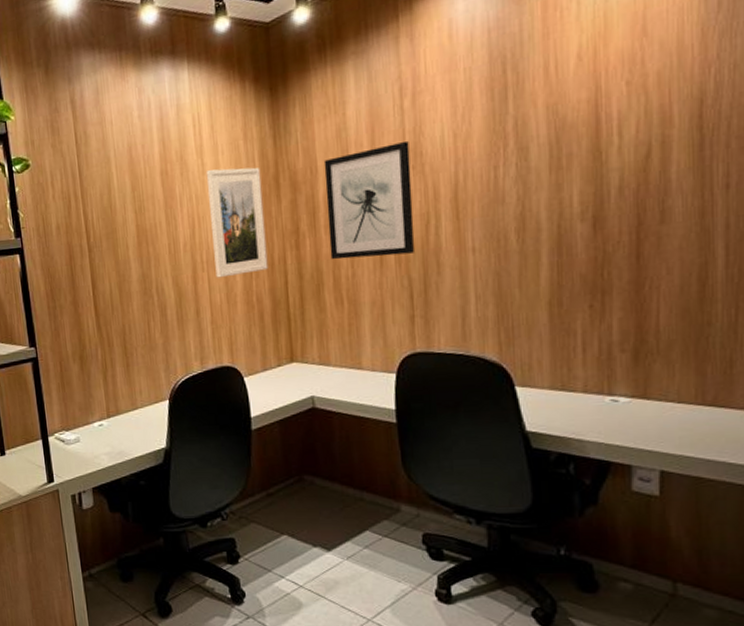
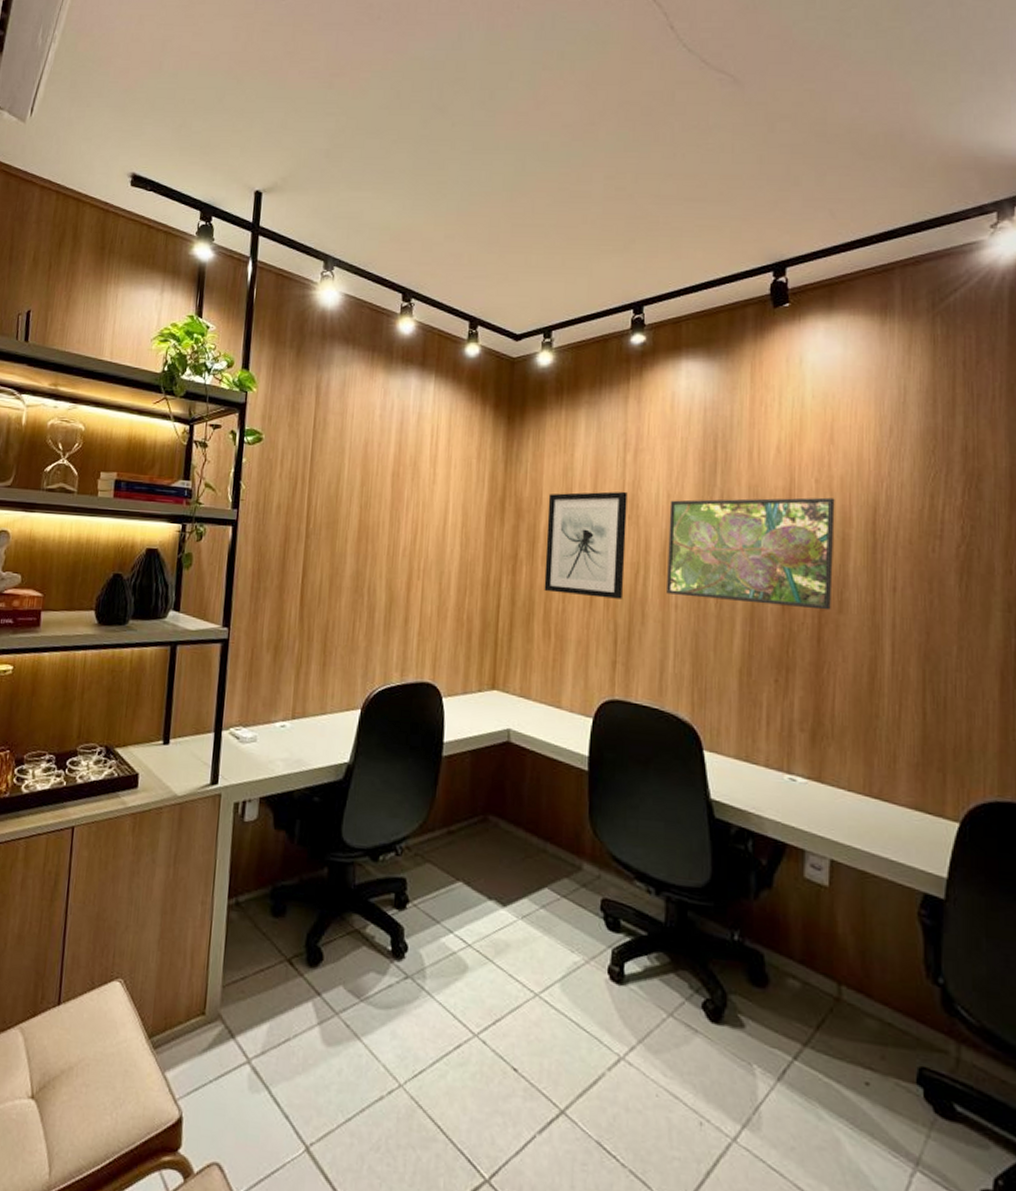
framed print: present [206,167,268,278] -> none [430,481,489,590]
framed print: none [457,98,652,239] -> present [667,497,835,610]

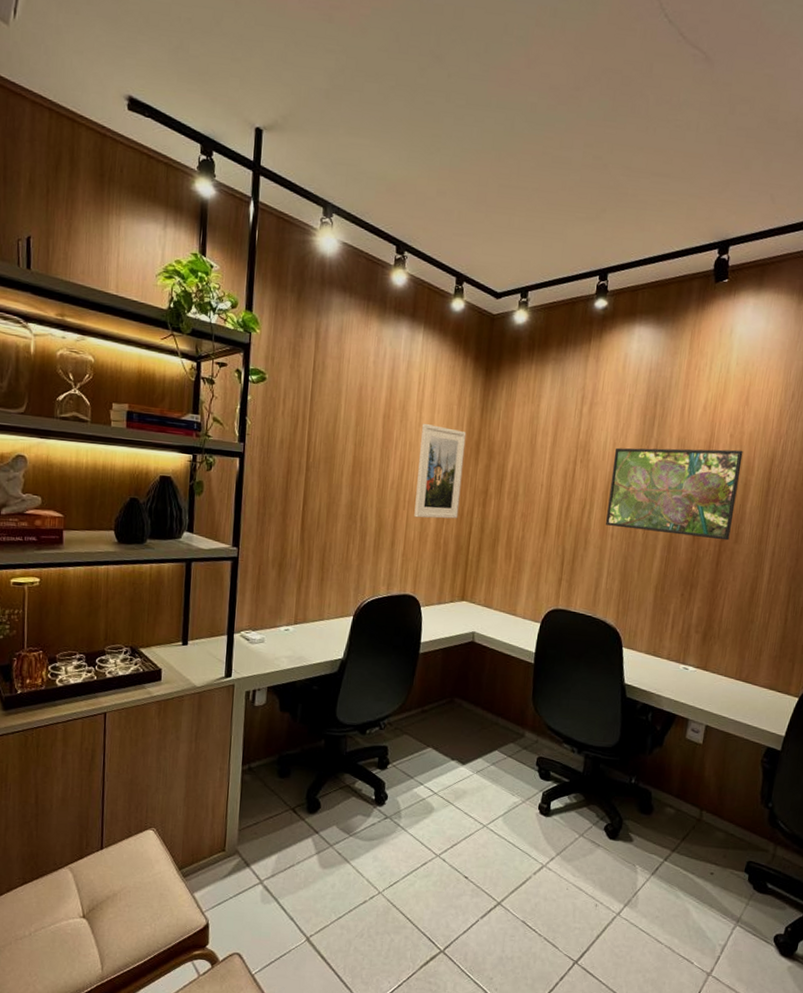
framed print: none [430,481,489,590] -> present [414,424,467,519]
wall art: present [544,491,628,599] -> none [508,438,582,529]

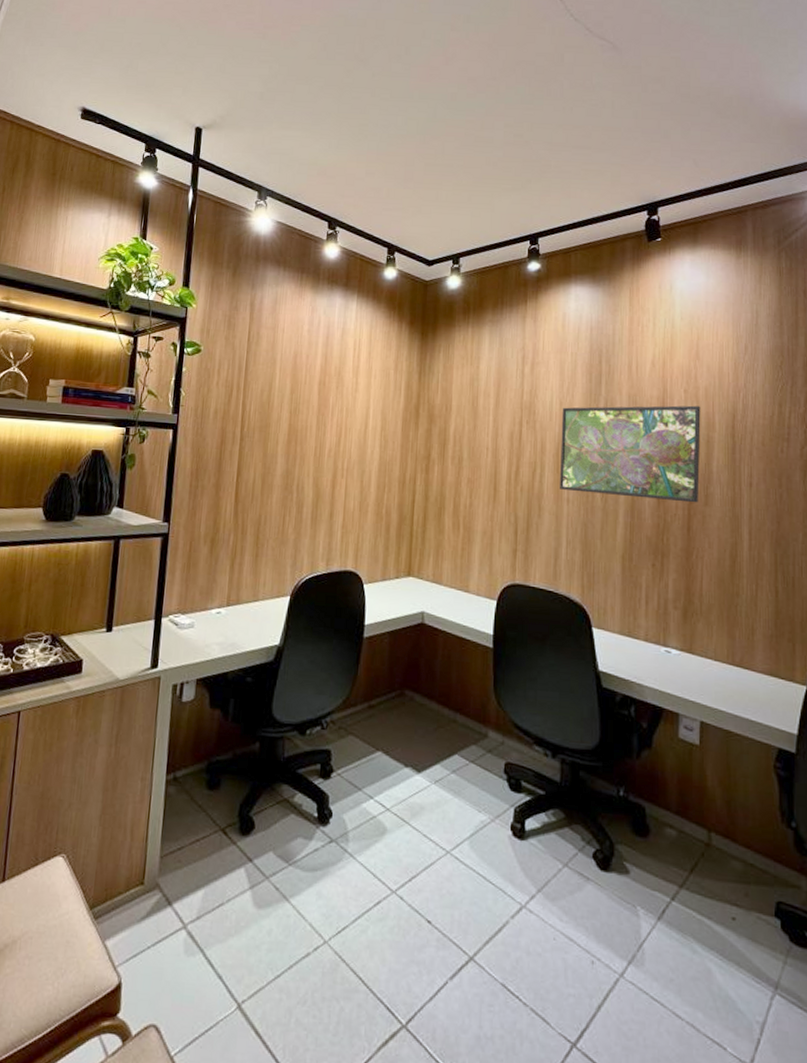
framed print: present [414,424,467,519] -> none [353,389,405,487]

